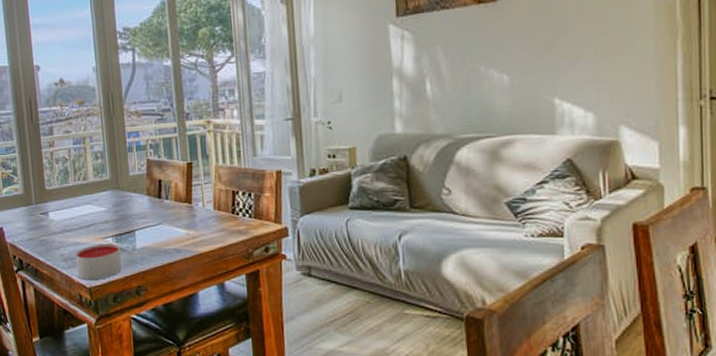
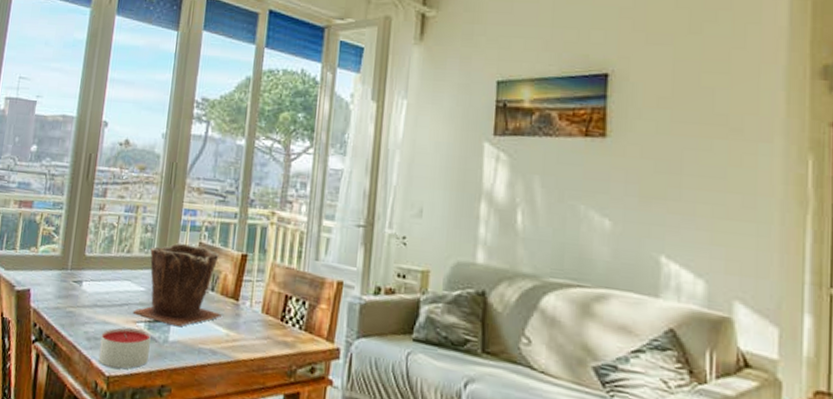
plant pot: none [99,162,179,235] -> present [133,243,221,327]

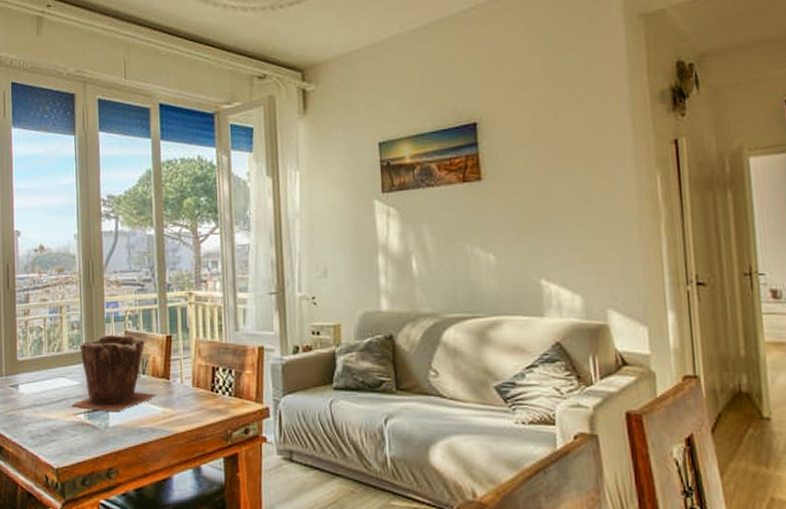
candle: present [98,327,151,369] -> none [44,420,93,460]

